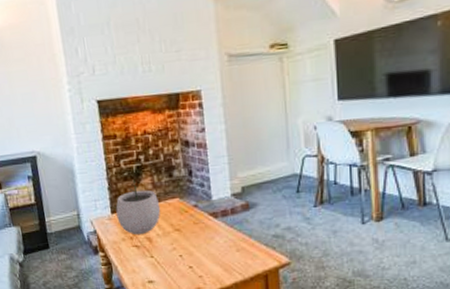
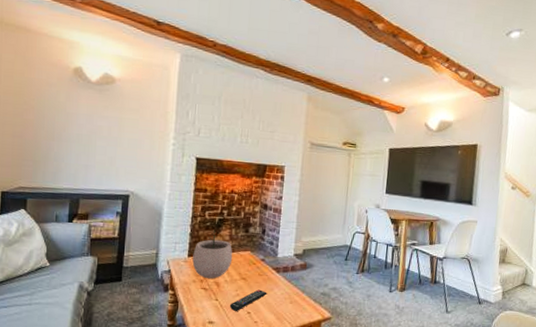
remote control: none [167,240,208,267] -> present [229,289,267,311]

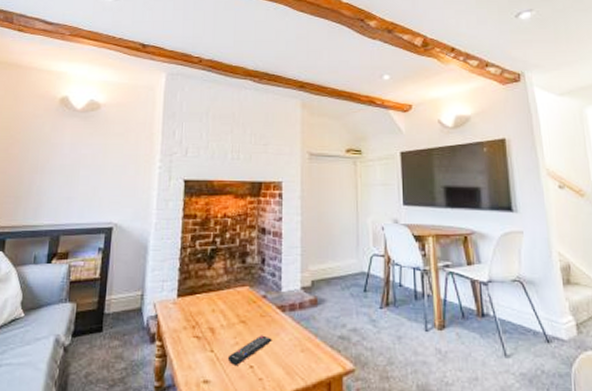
plant pot: present [192,230,233,279] -> none [182,262,229,324]

